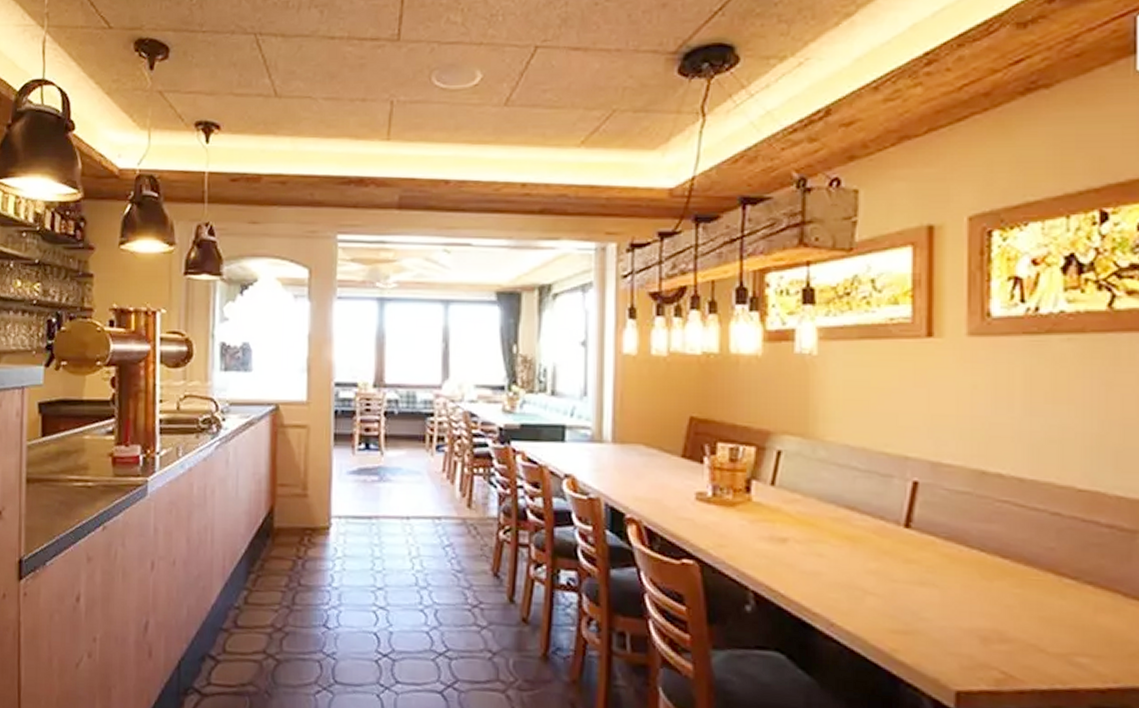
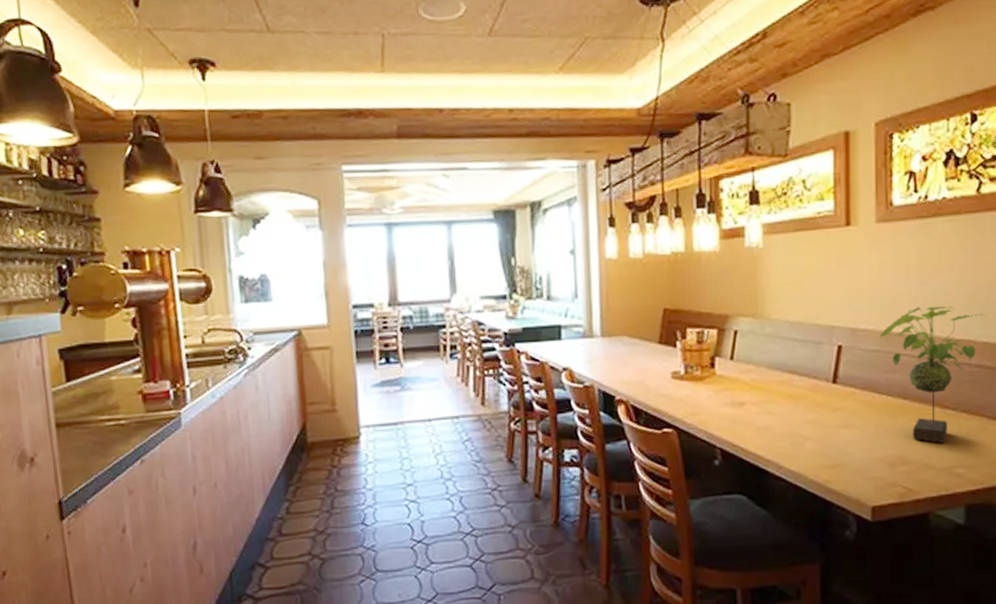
plant: none [970,443,1121,621] -> present [879,306,985,443]

